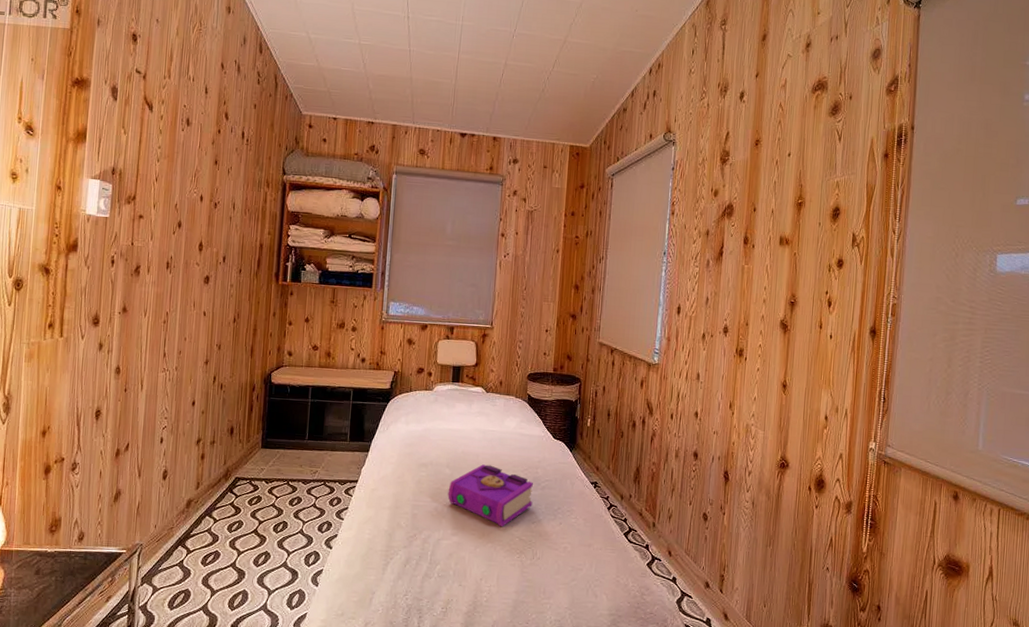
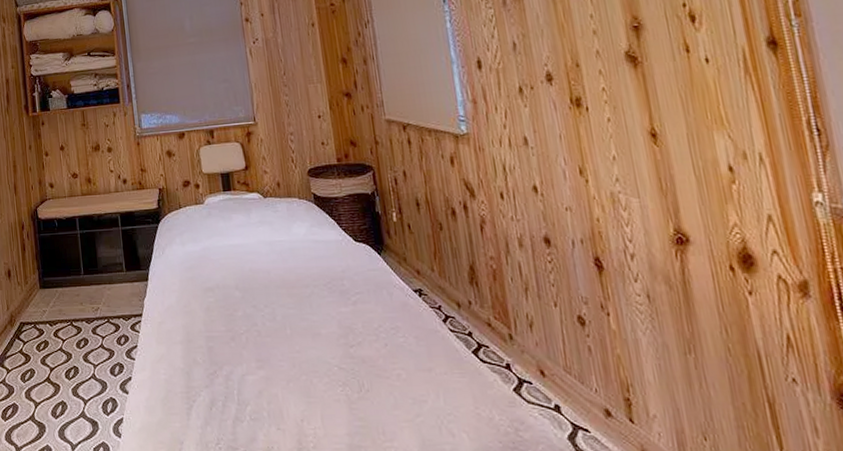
book: present [448,464,533,527] -> none [242,281,346,355]

